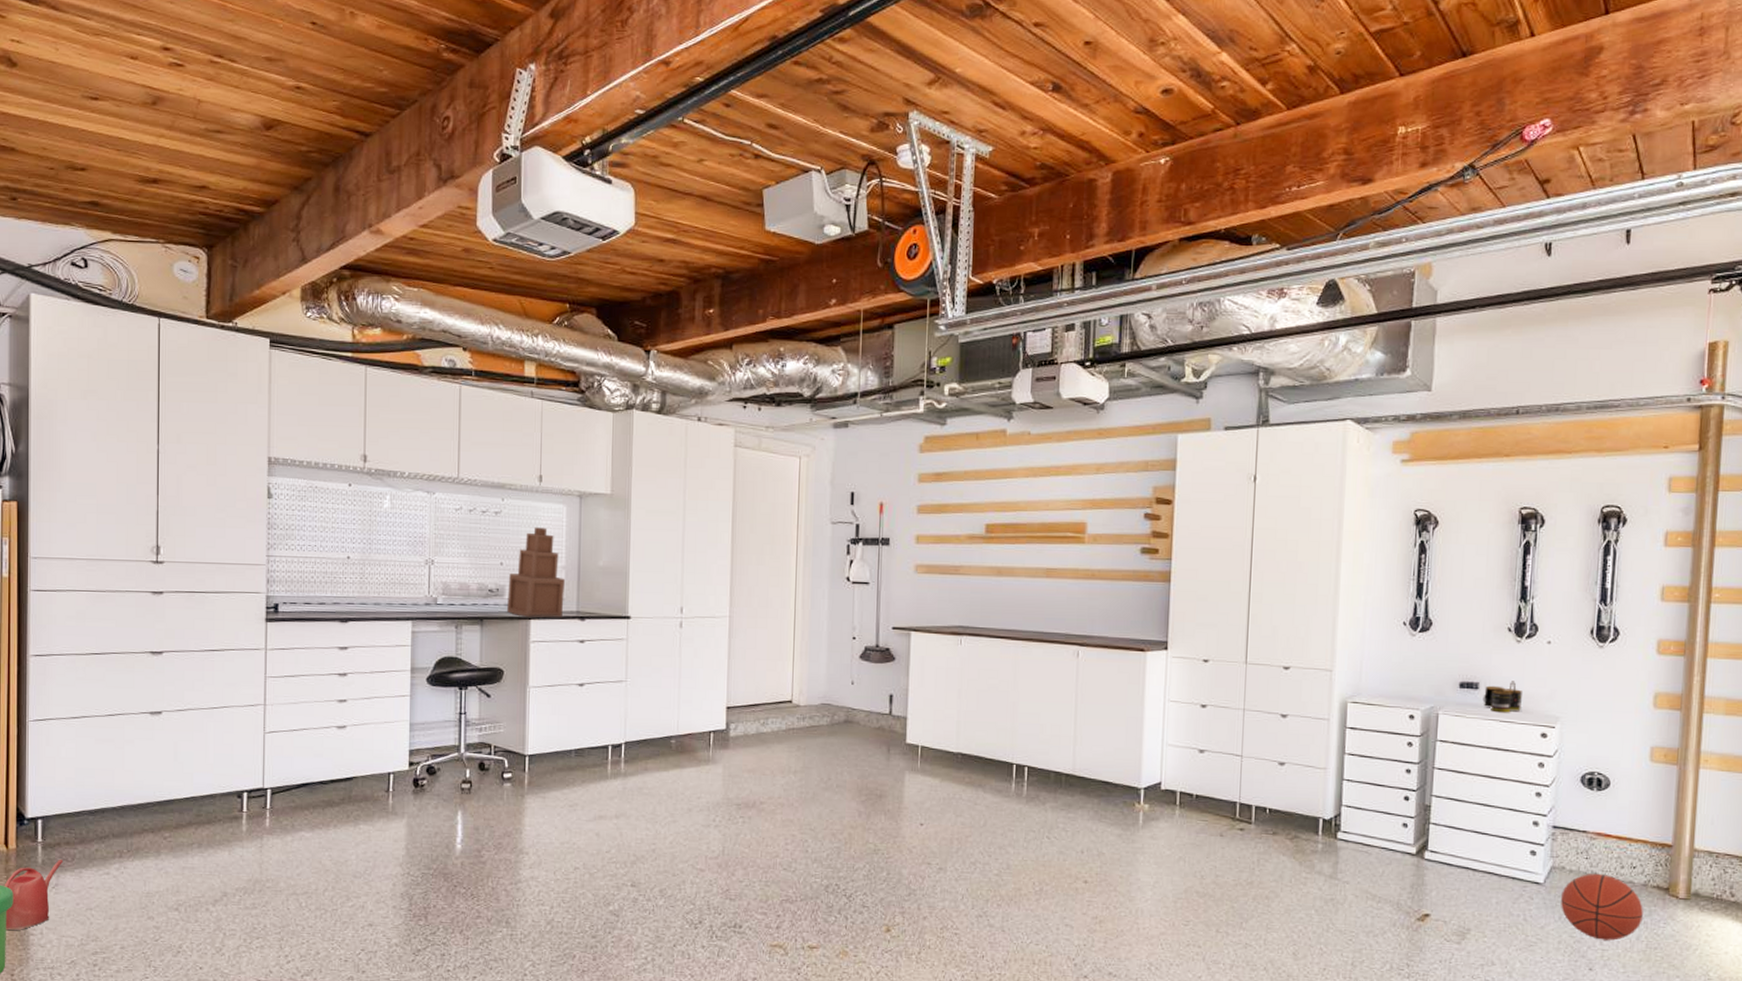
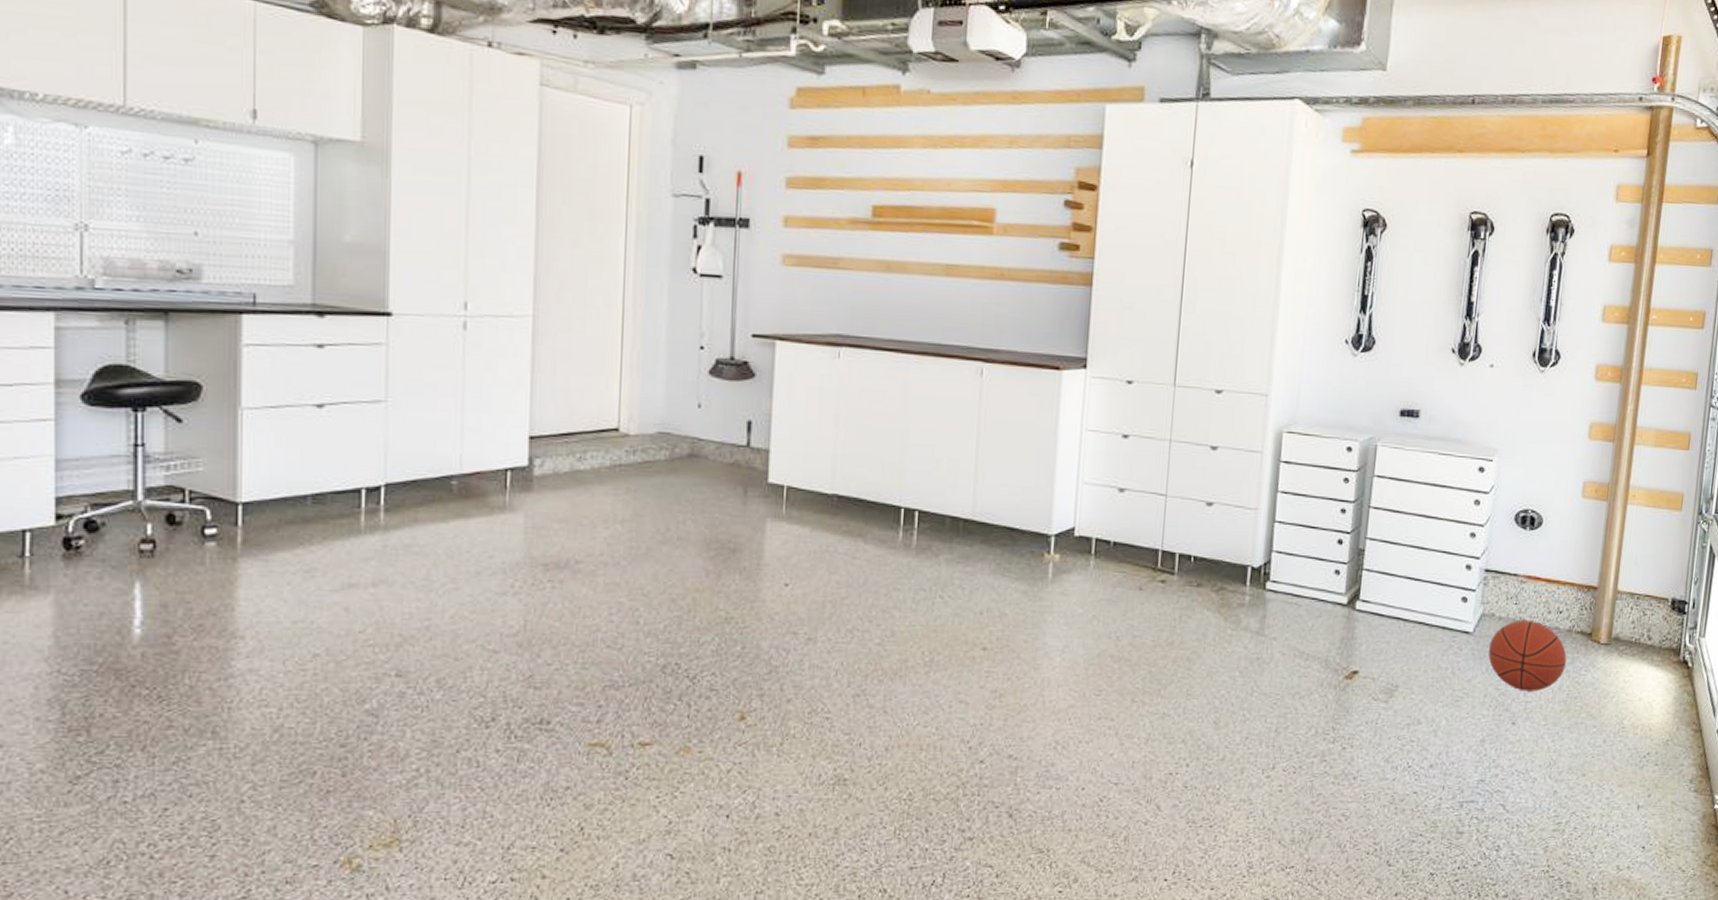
storage boxes: present [507,527,566,619] -> none [206,183,295,313]
paint can: present [1482,681,1522,713] -> none [1422,408,1463,445]

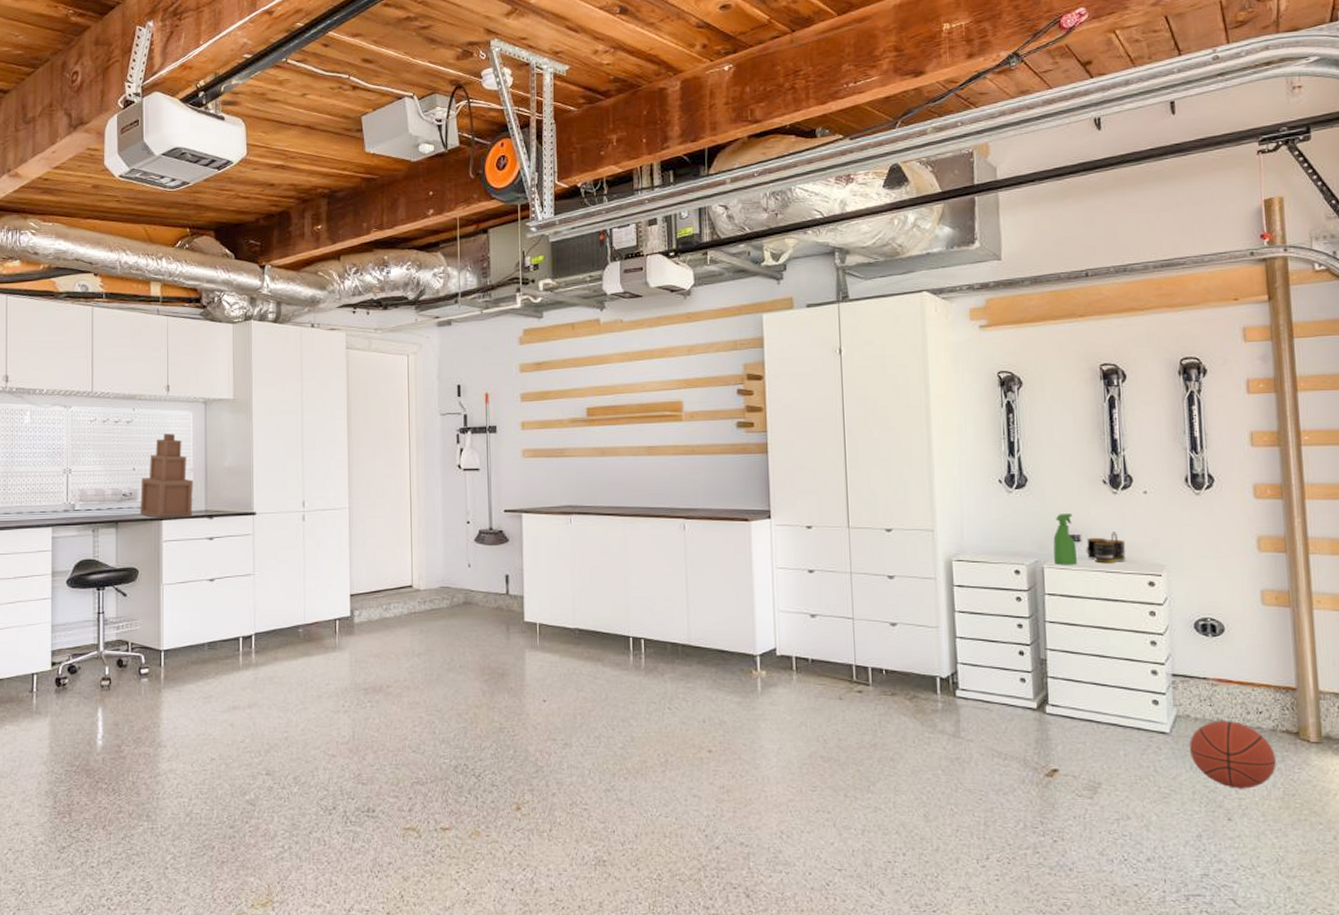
storage boxes: none [206,183,295,313] -> present [140,433,194,519]
spray bottle: none [1389,384,1416,445] -> present [1053,514,1077,566]
paint can: none [1422,408,1463,445] -> present [1086,532,1126,564]

